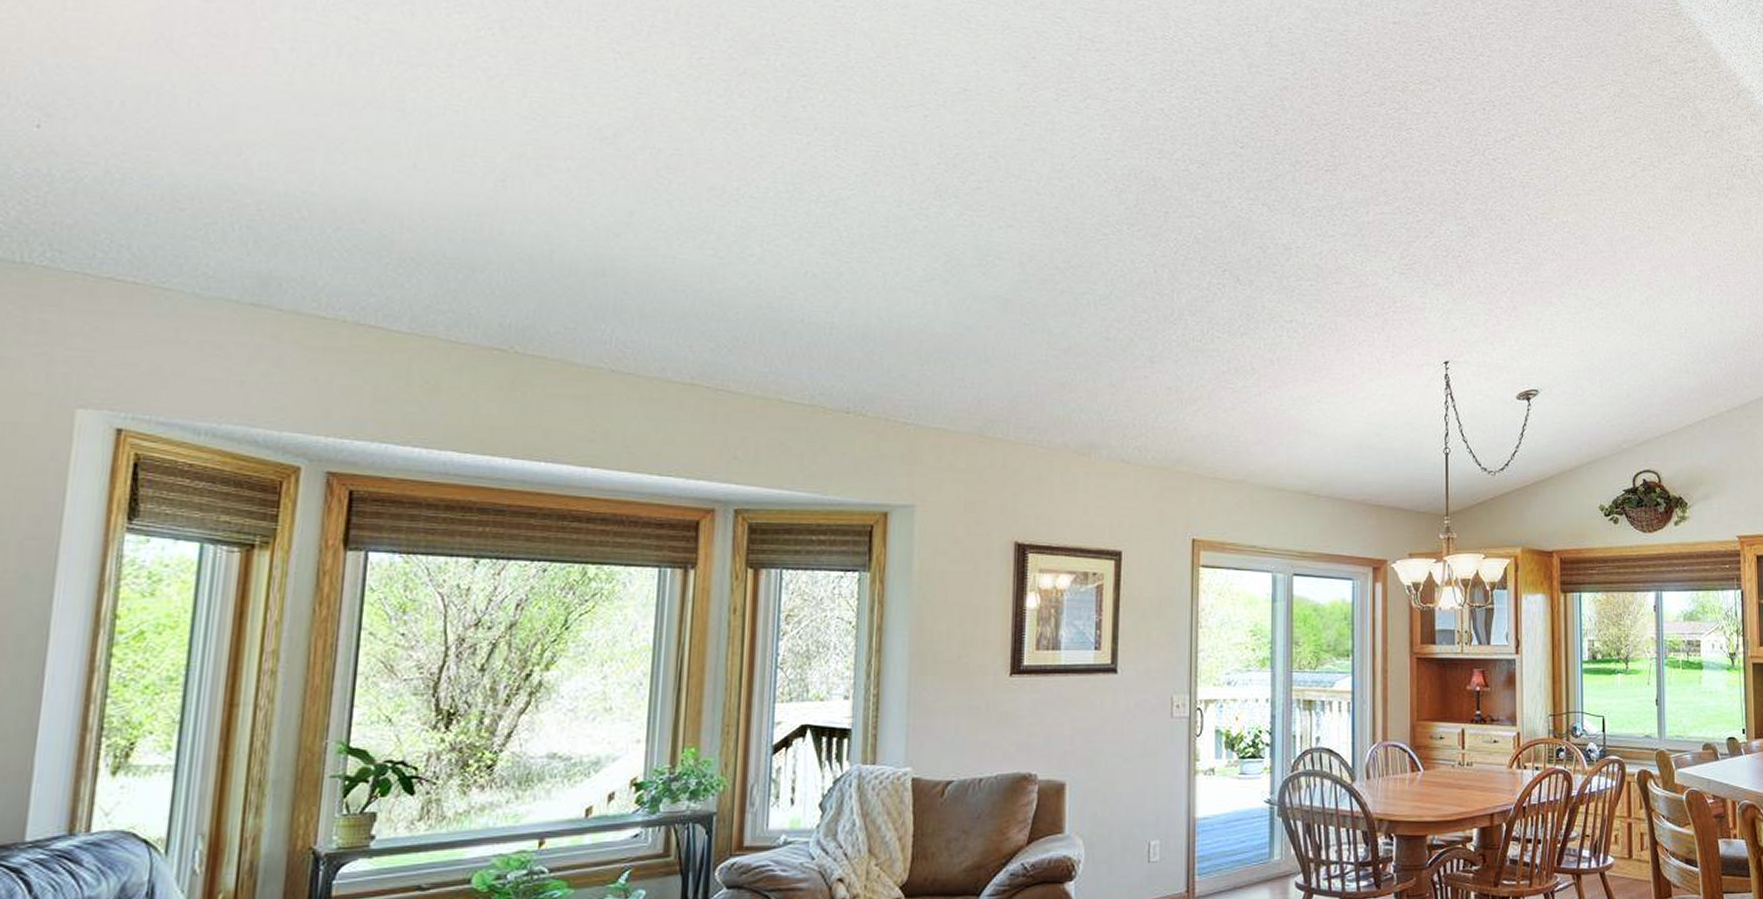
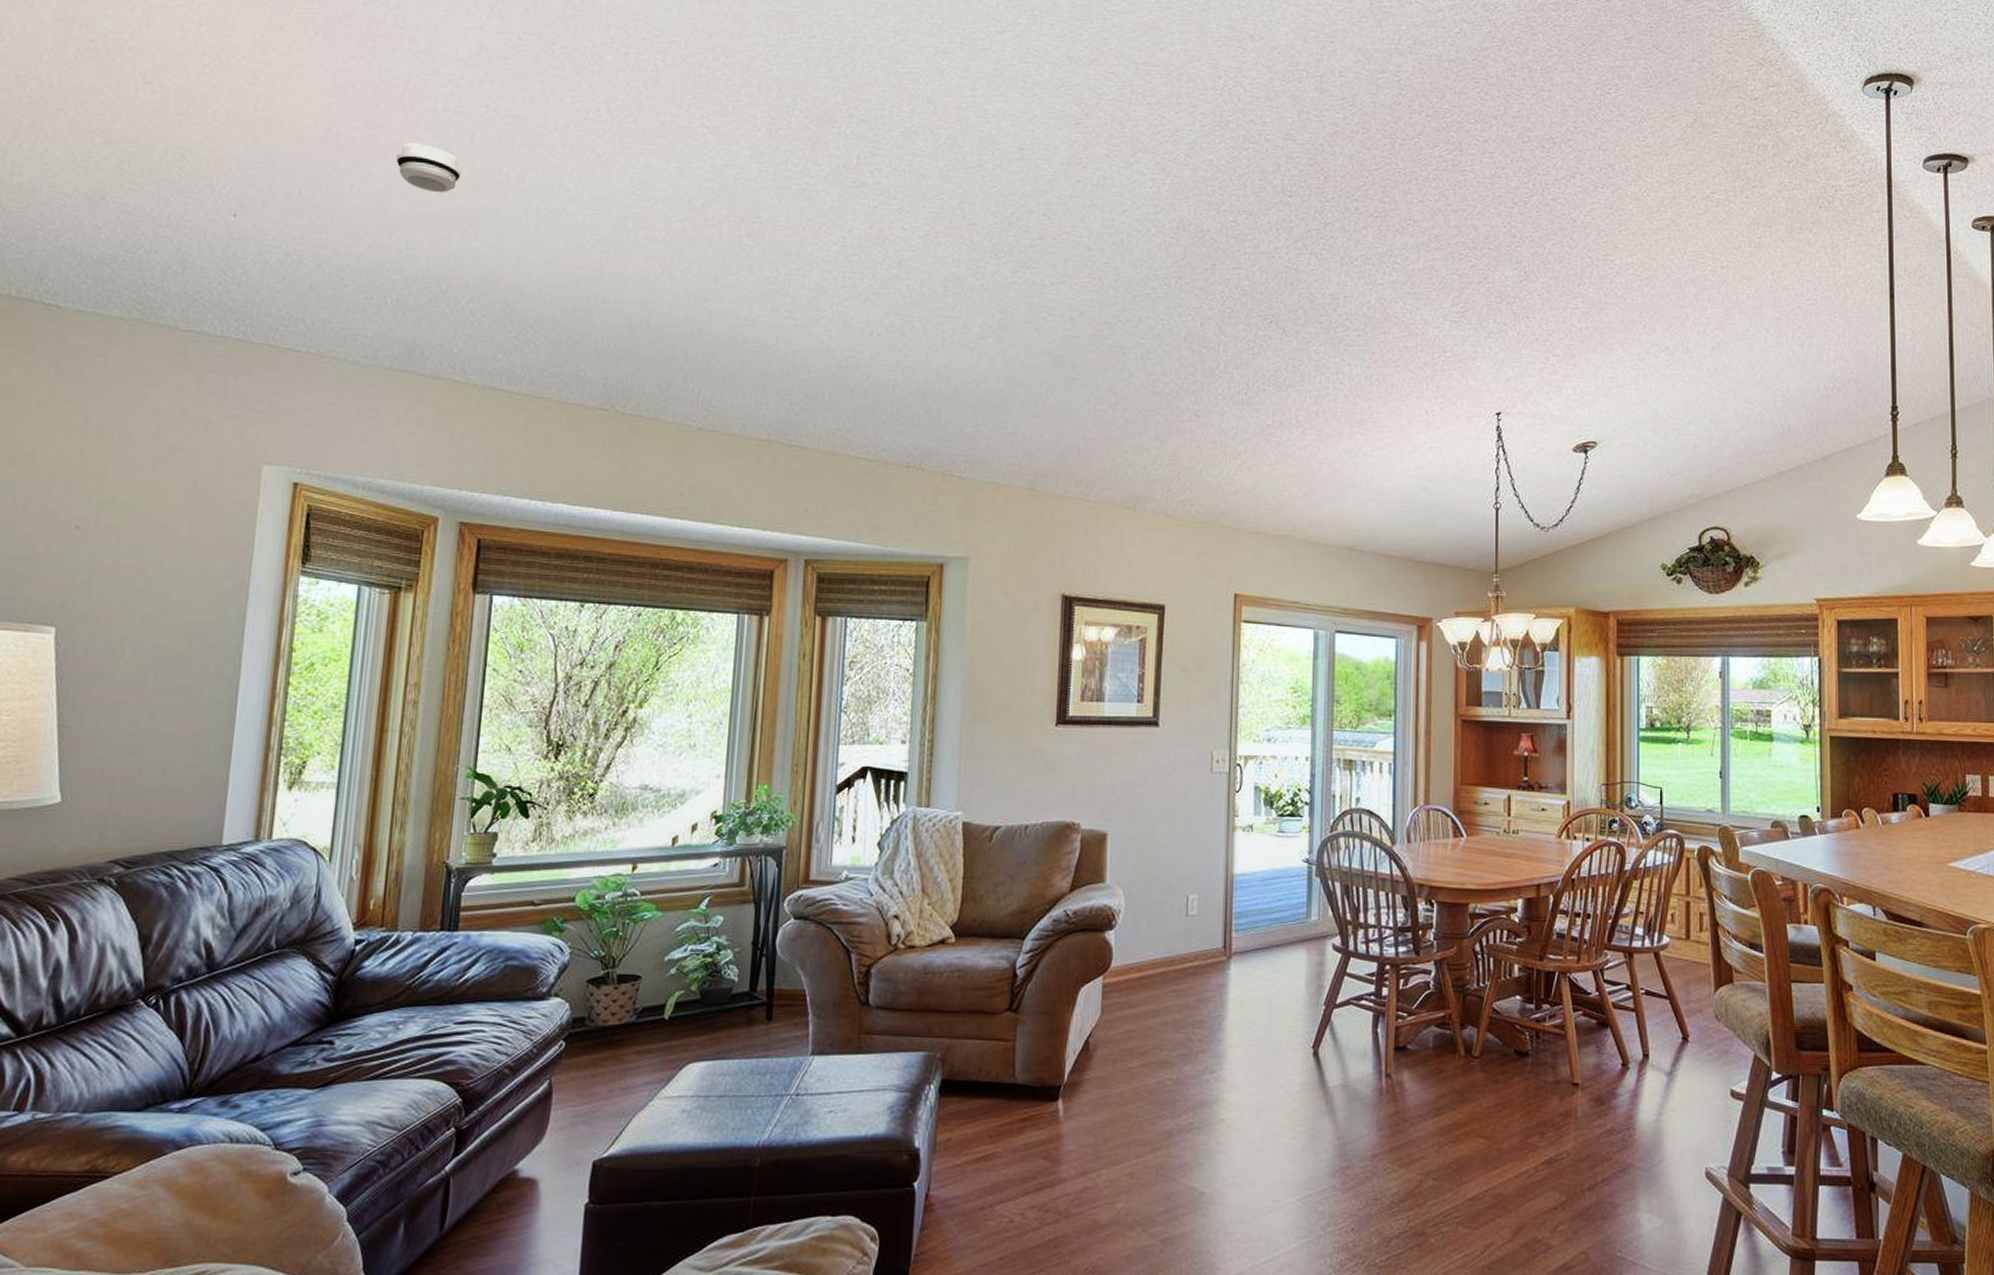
smoke detector: none [245,54,326,111] -> present [396,143,461,193]

